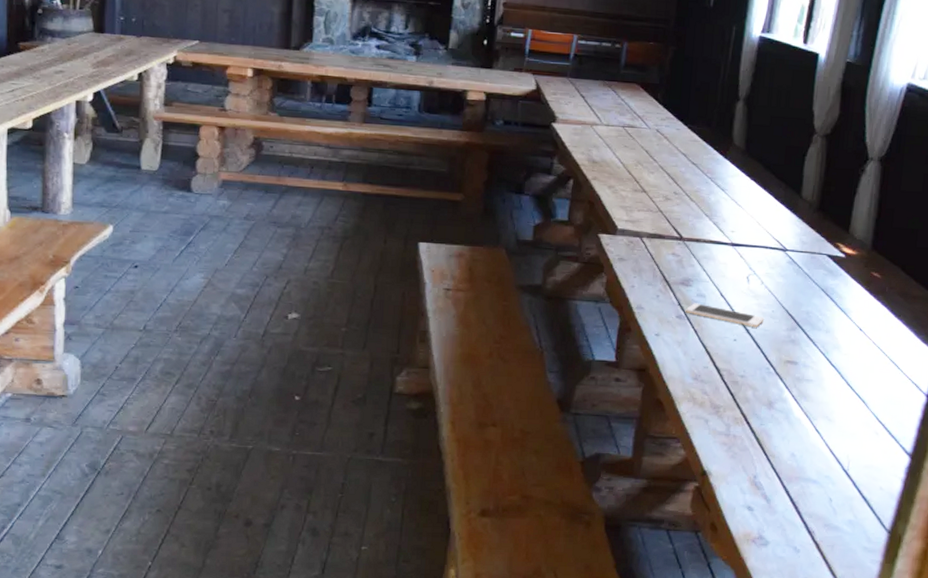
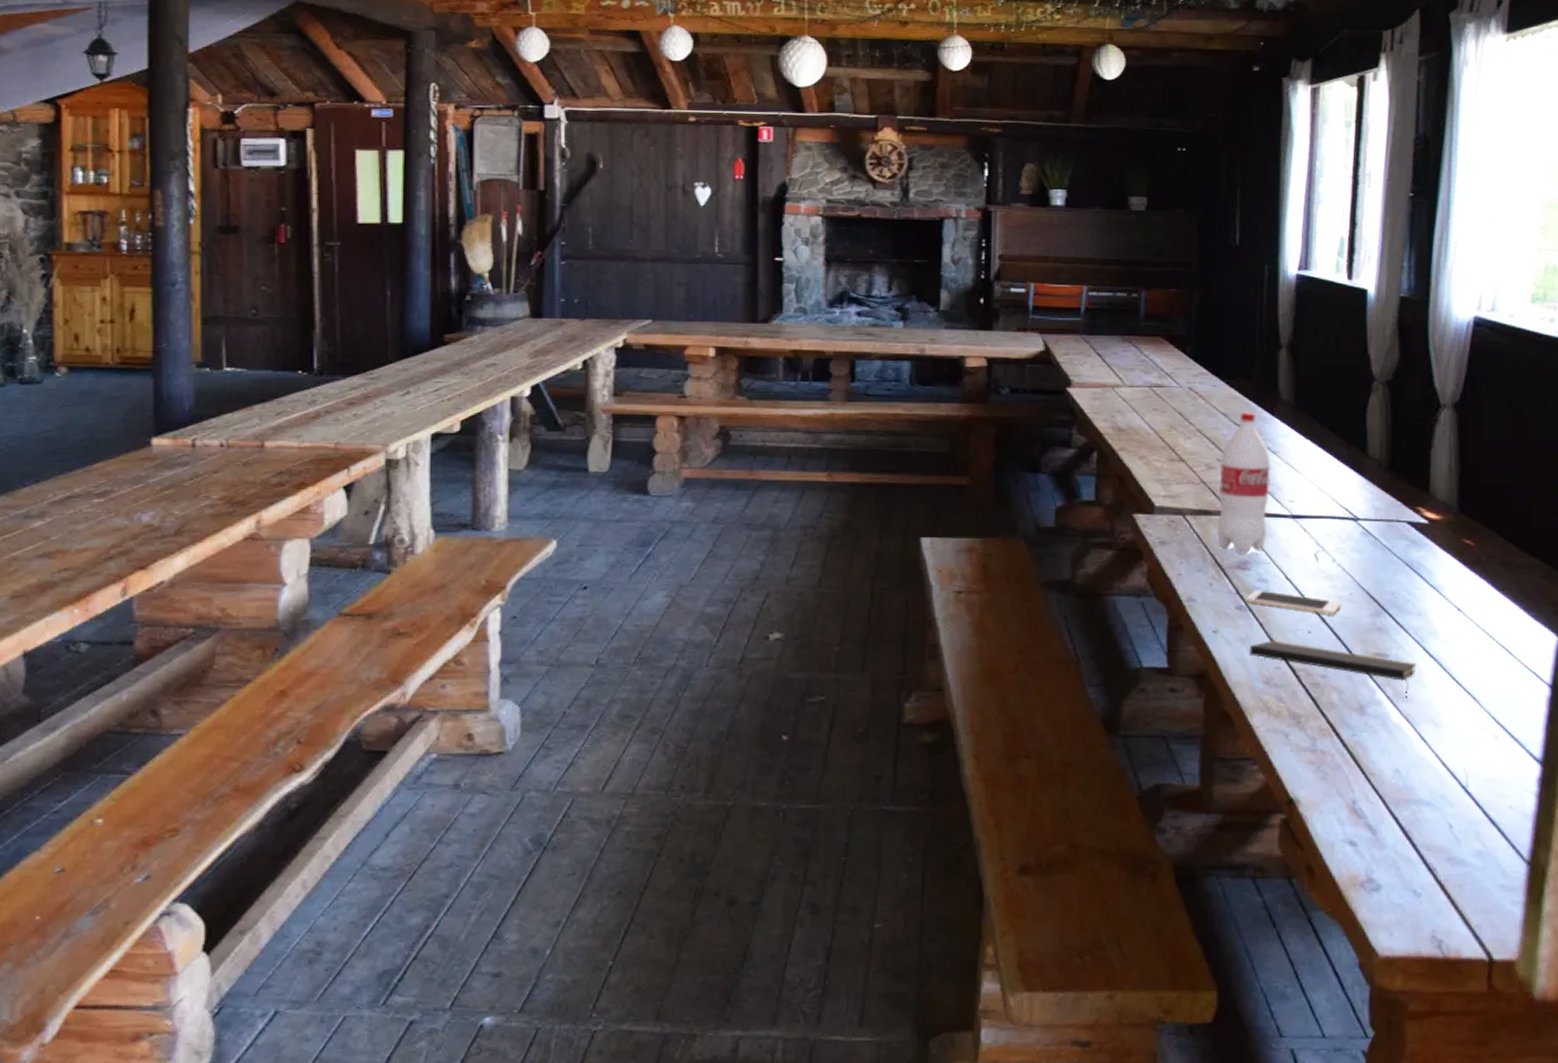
bottle: none [666,153,719,273] -> present [1217,411,1270,554]
notepad: none [684,345,820,401] -> present [1249,641,1417,702]

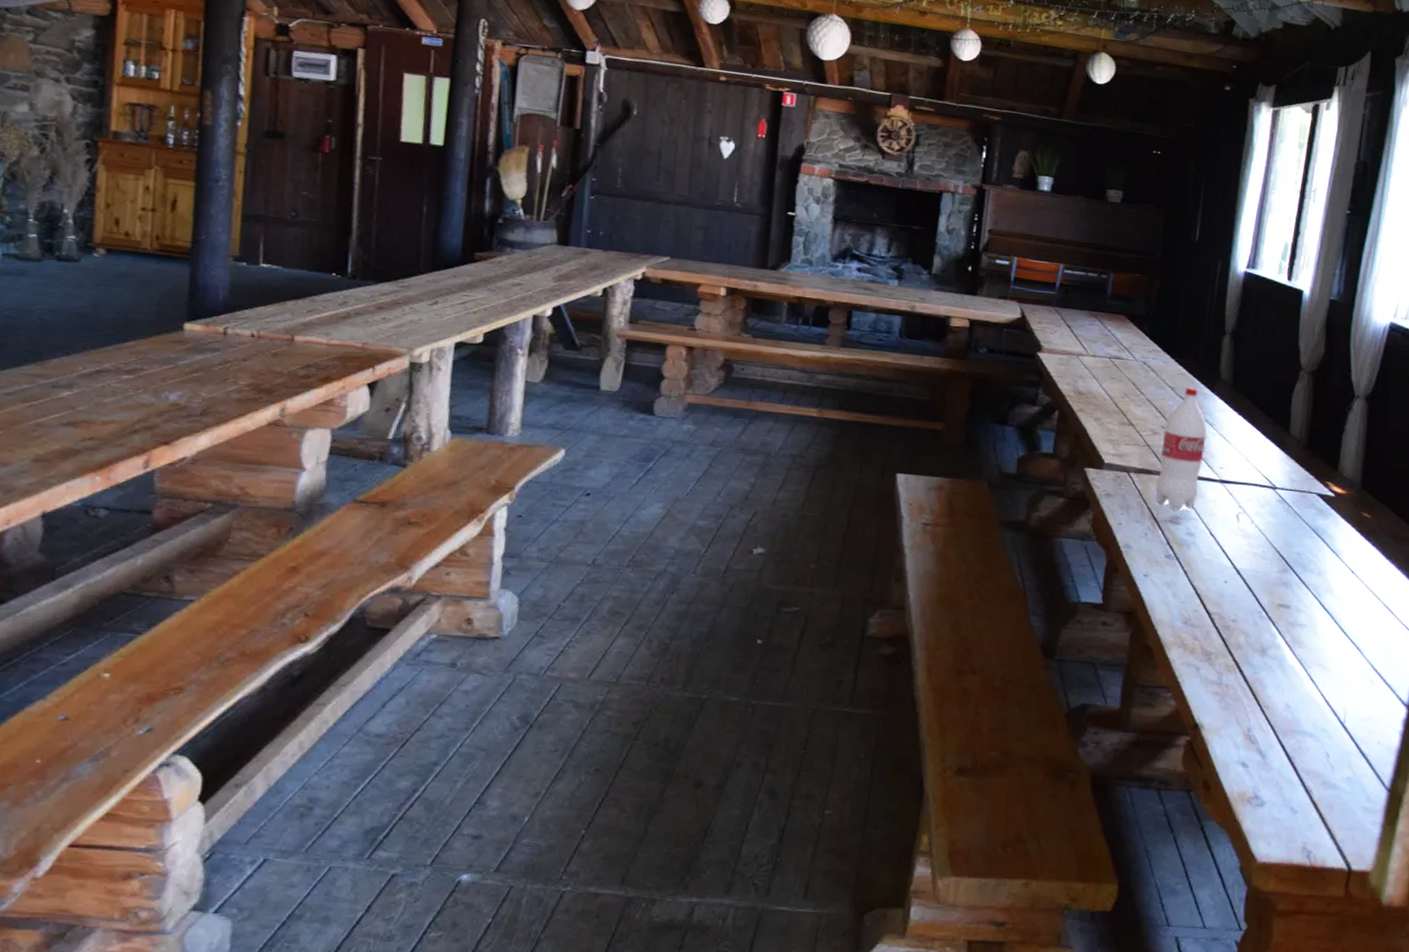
cell phone: present [1245,590,1342,615] -> none [1174,542,1256,569]
notepad: present [1249,641,1417,702] -> none [1173,587,1313,647]

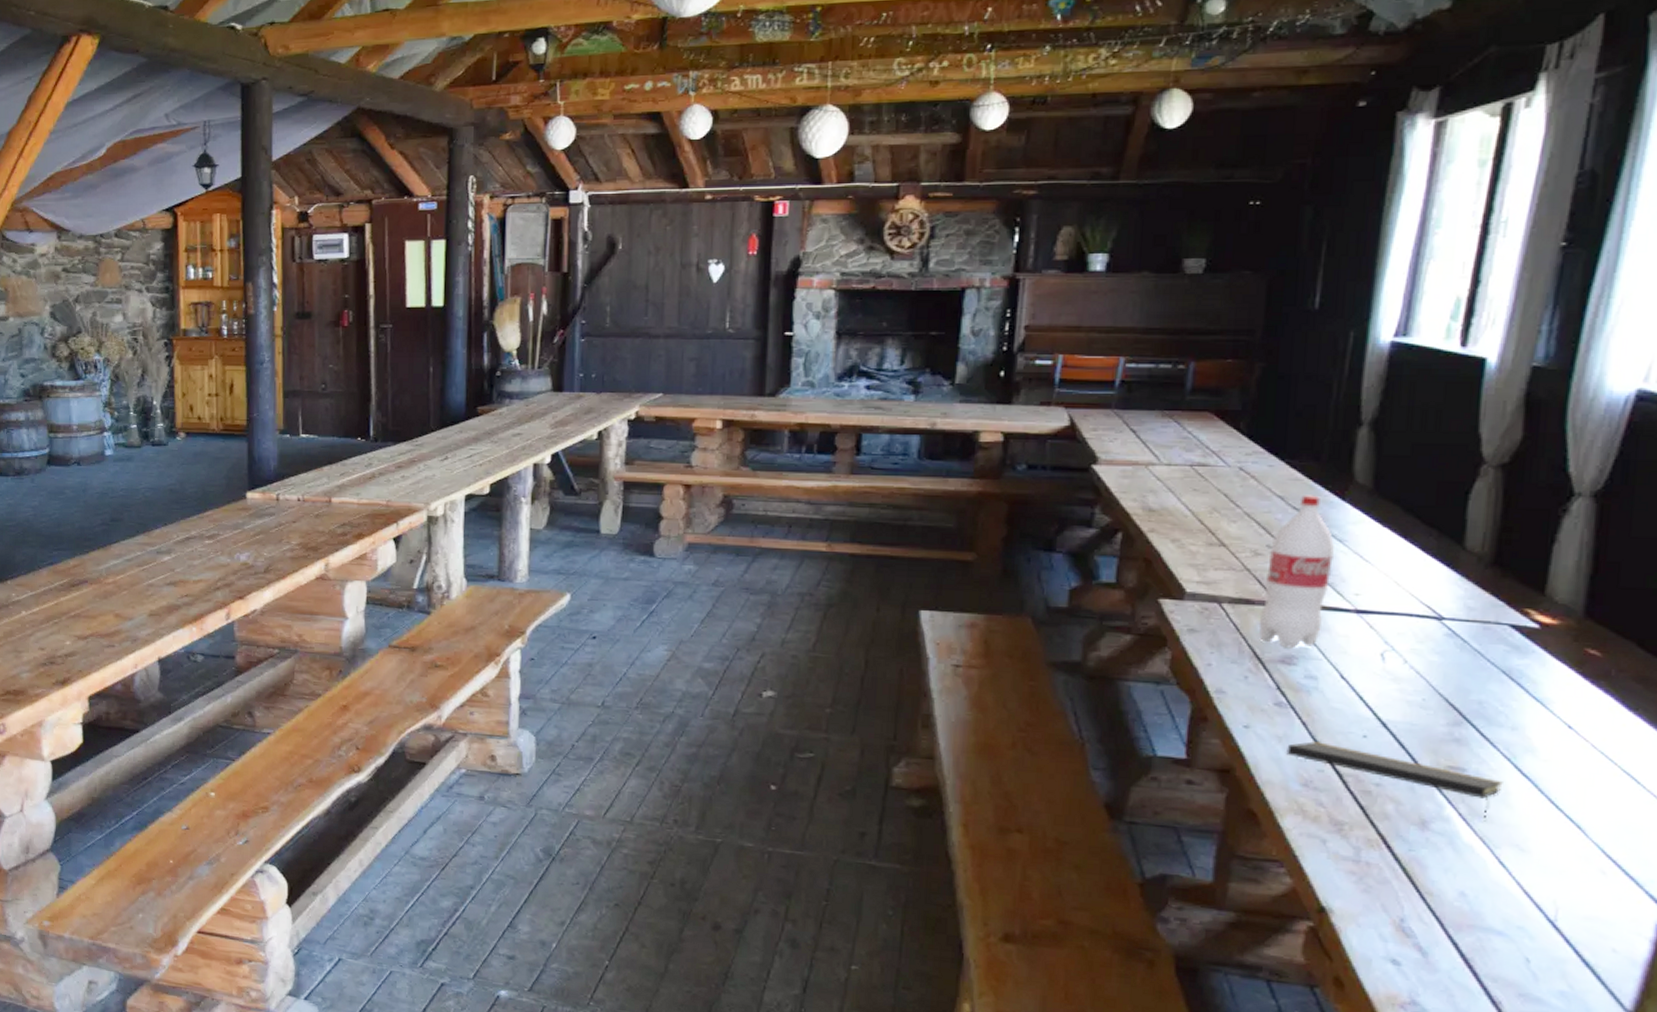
notepad: none [1173,587,1313,647] -> present [1286,741,1503,822]

